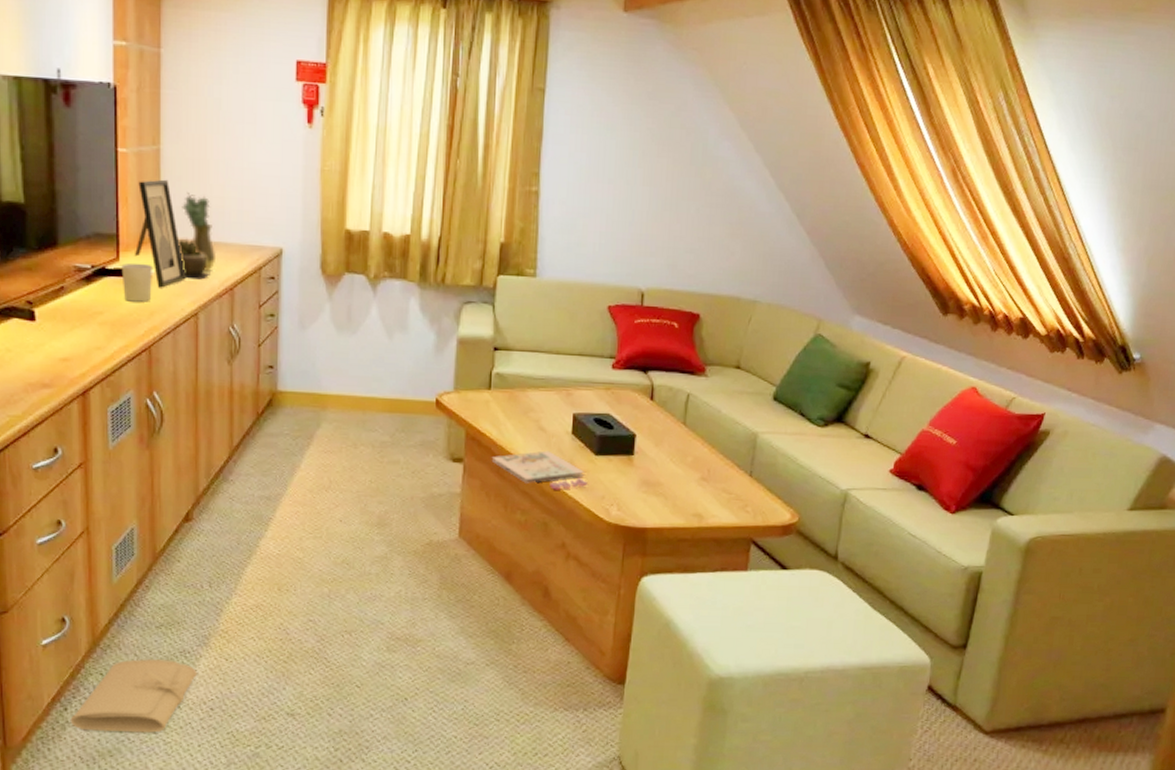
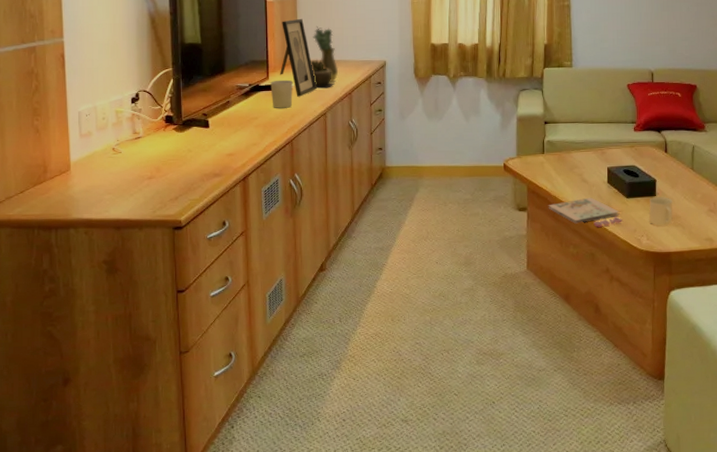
tool roll: present [70,659,198,733] -> none [236,382,333,444]
cup: none [621,457,656,494] -> present [648,197,673,226]

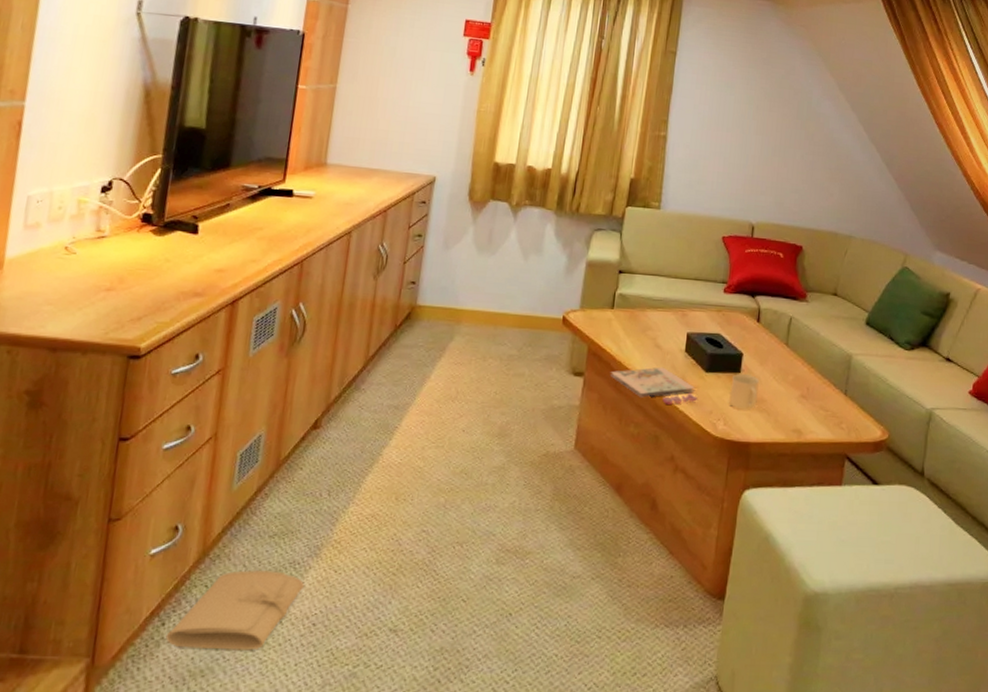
tool roll: none [236,382,333,444] -> present [165,570,305,651]
candle holder: present [270,80,293,108] -> none [284,184,315,220]
picture frame: present [279,18,317,97] -> none [299,113,345,208]
succulent plant: present [311,59,335,89] -> none [341,164,368,202]
vase: present [313,25,339,83] -> none [349,124,376,196]

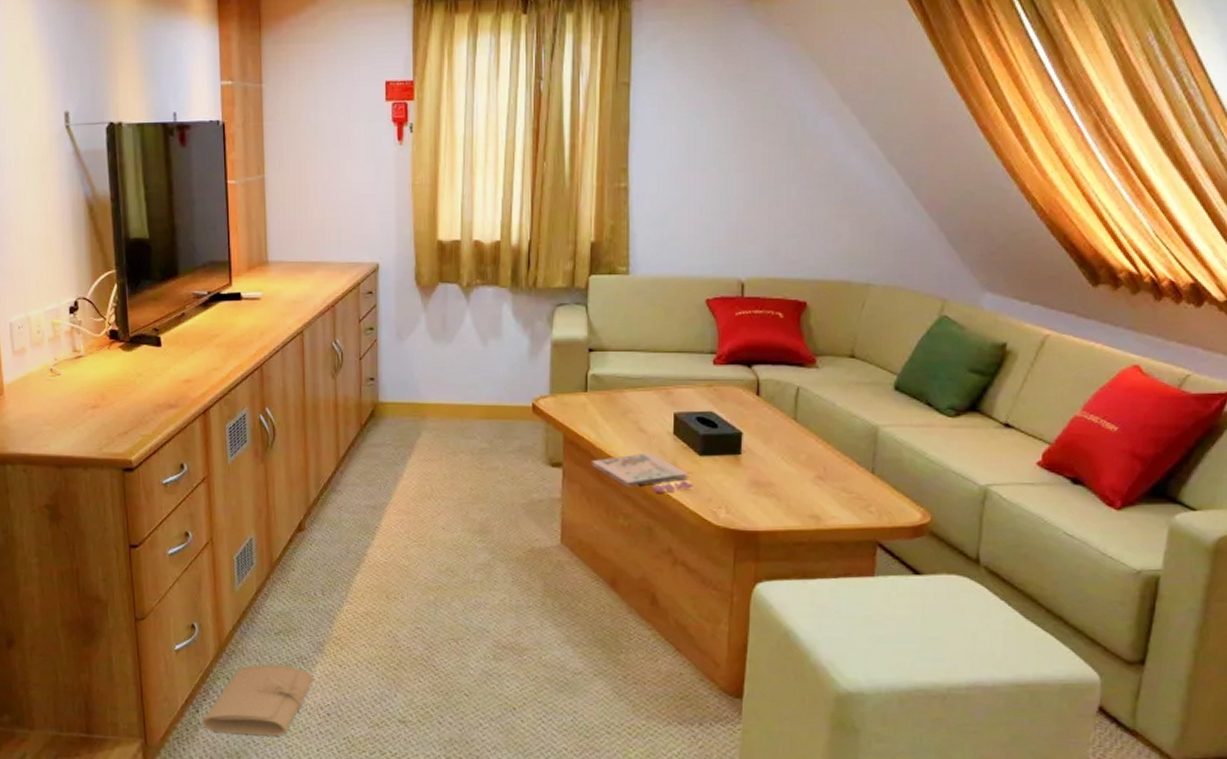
cup: present [728,374,760,410] -> none [729,456,765,496]

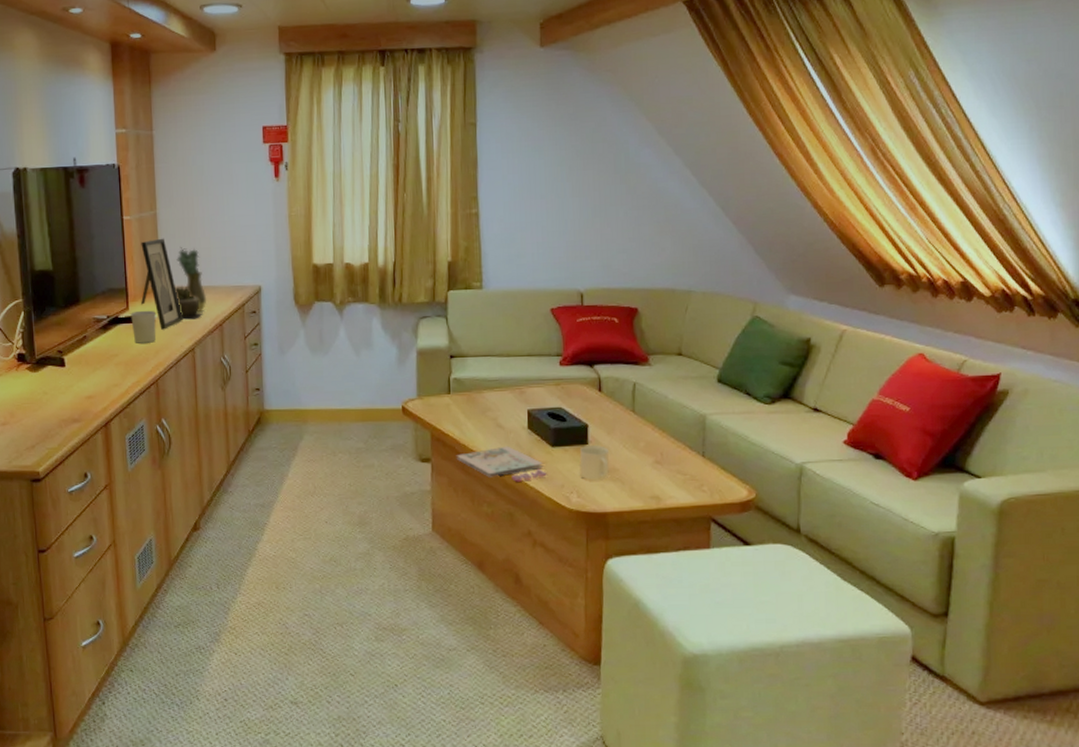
tool roll: present [201,664,315,736] -> none [107,656,212,723]
candle holder: none [234,286,262,323] -> present [131,310,157,343]
picture frame: none [244,206,292,309] -> present [140,238,183,330]
succulent plant: none [284,260,313,299] -> present [175,285,203,320]
vase: none [285,216,319,291] -> present [176,246,207,313]
cup: none [729,456,765,496] -> present [579,445,610,481]

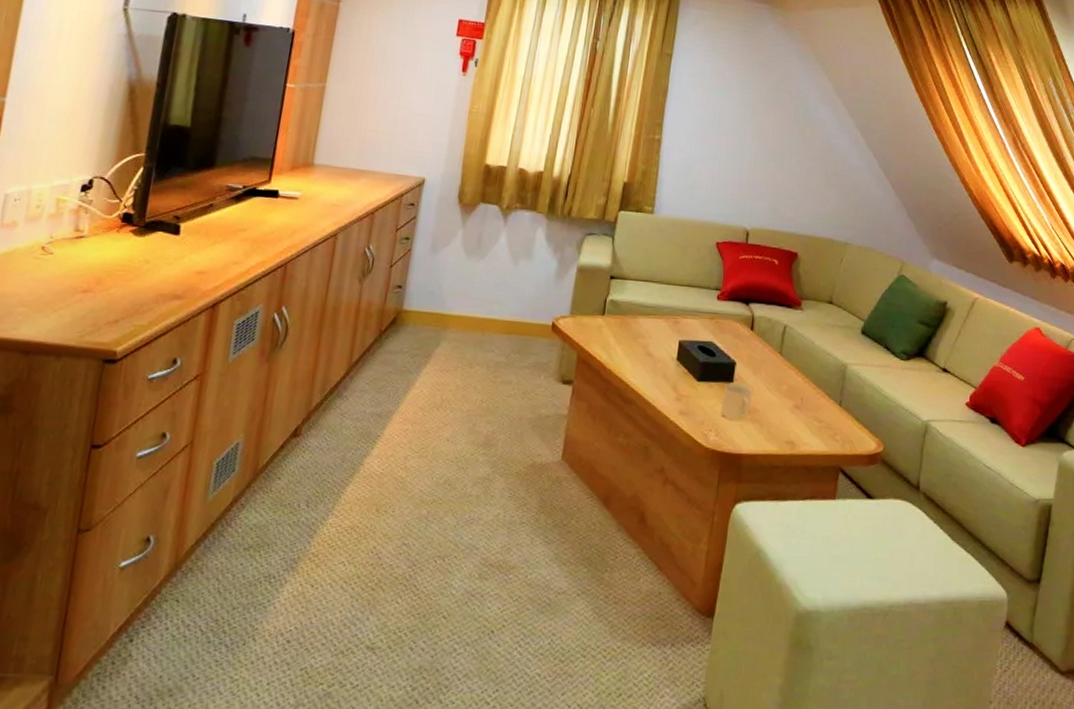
candle holder: present [131,310,157,343] -> none [269,185,301,222]
picture frame: present [140,238,183,330] -> none [285,112,332,210]
succulent plant: present [175,285,203,320] -> none [328,165,355,203]
vase: present [176,246,207,313] -> none [337,124,365,197]
magazine: present [456,446,547,482] -> none [599,375,689,414]

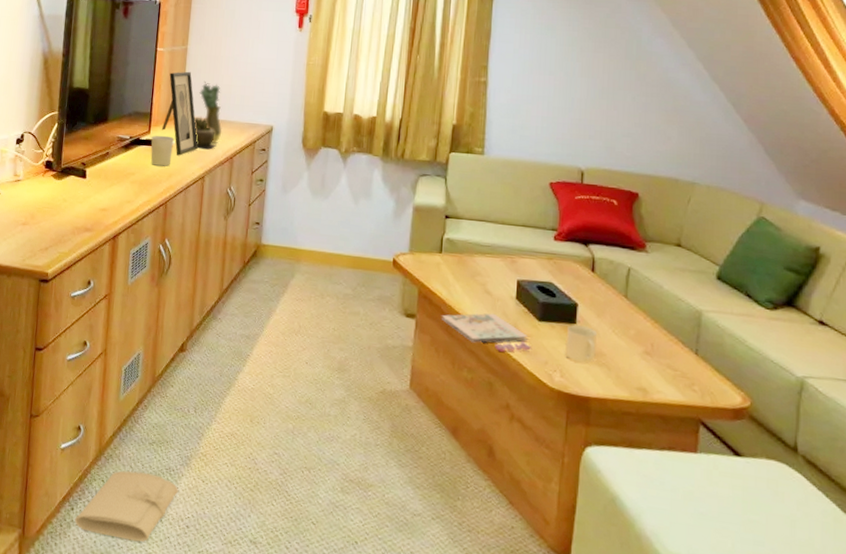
tool roll: none [133,584,280,669] -> present [74,470,179,542]
candle holder: none [269,185,301,222] -> present [151,135,174,167]
picture frame: none [285,112,332,210] -> present [161,71,198,156]
succulent plant: none [328,165,355,203] -> present [194,117,217,150]
vase: none [337,124,365,197] -> present [199,80,223,144]
magazine: none [599,375,689,414] -> present [441,313,531,352]

